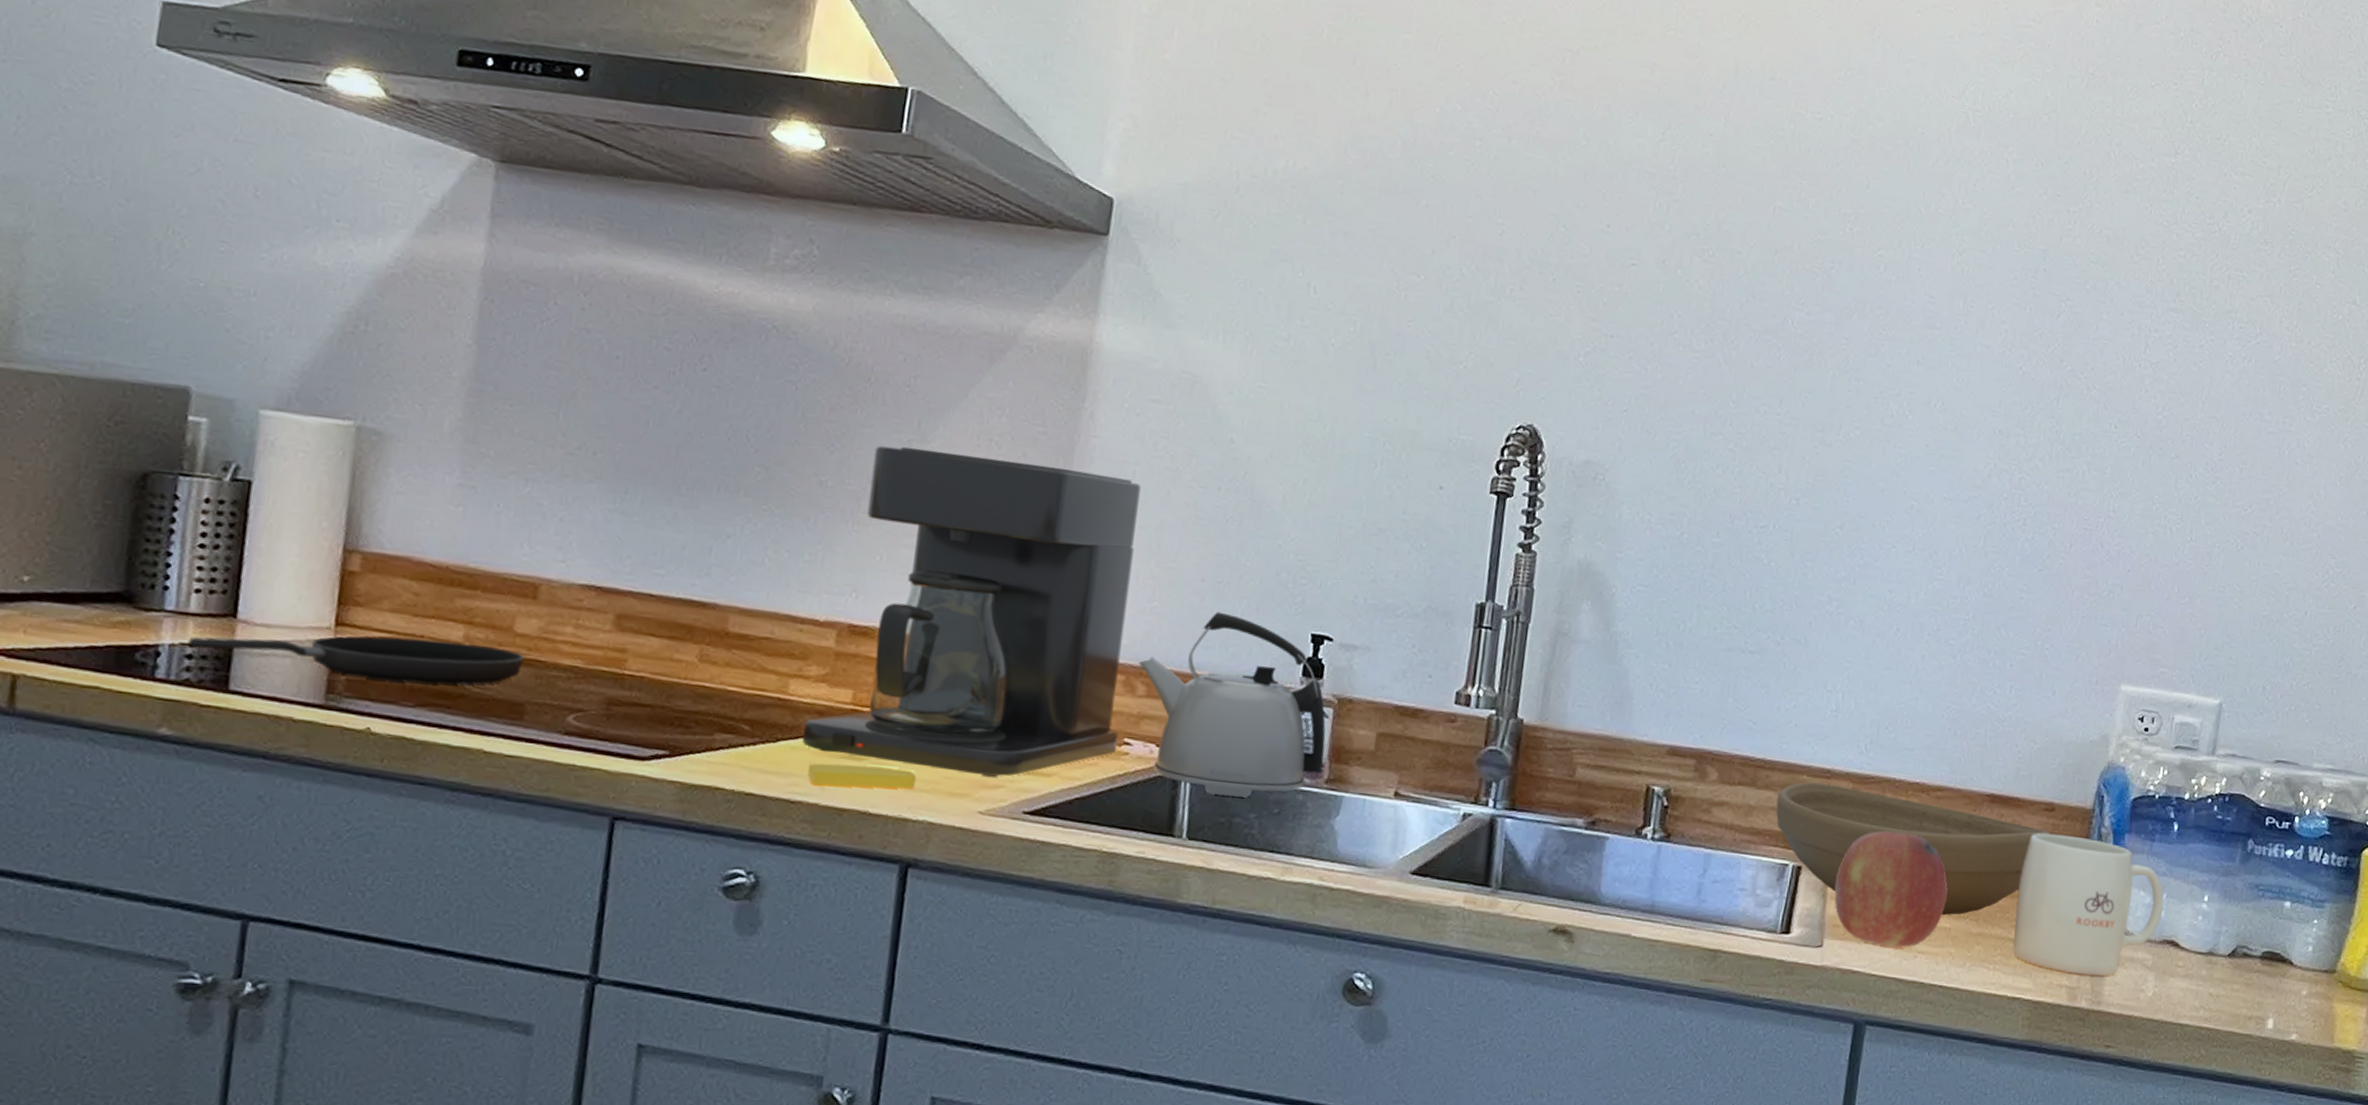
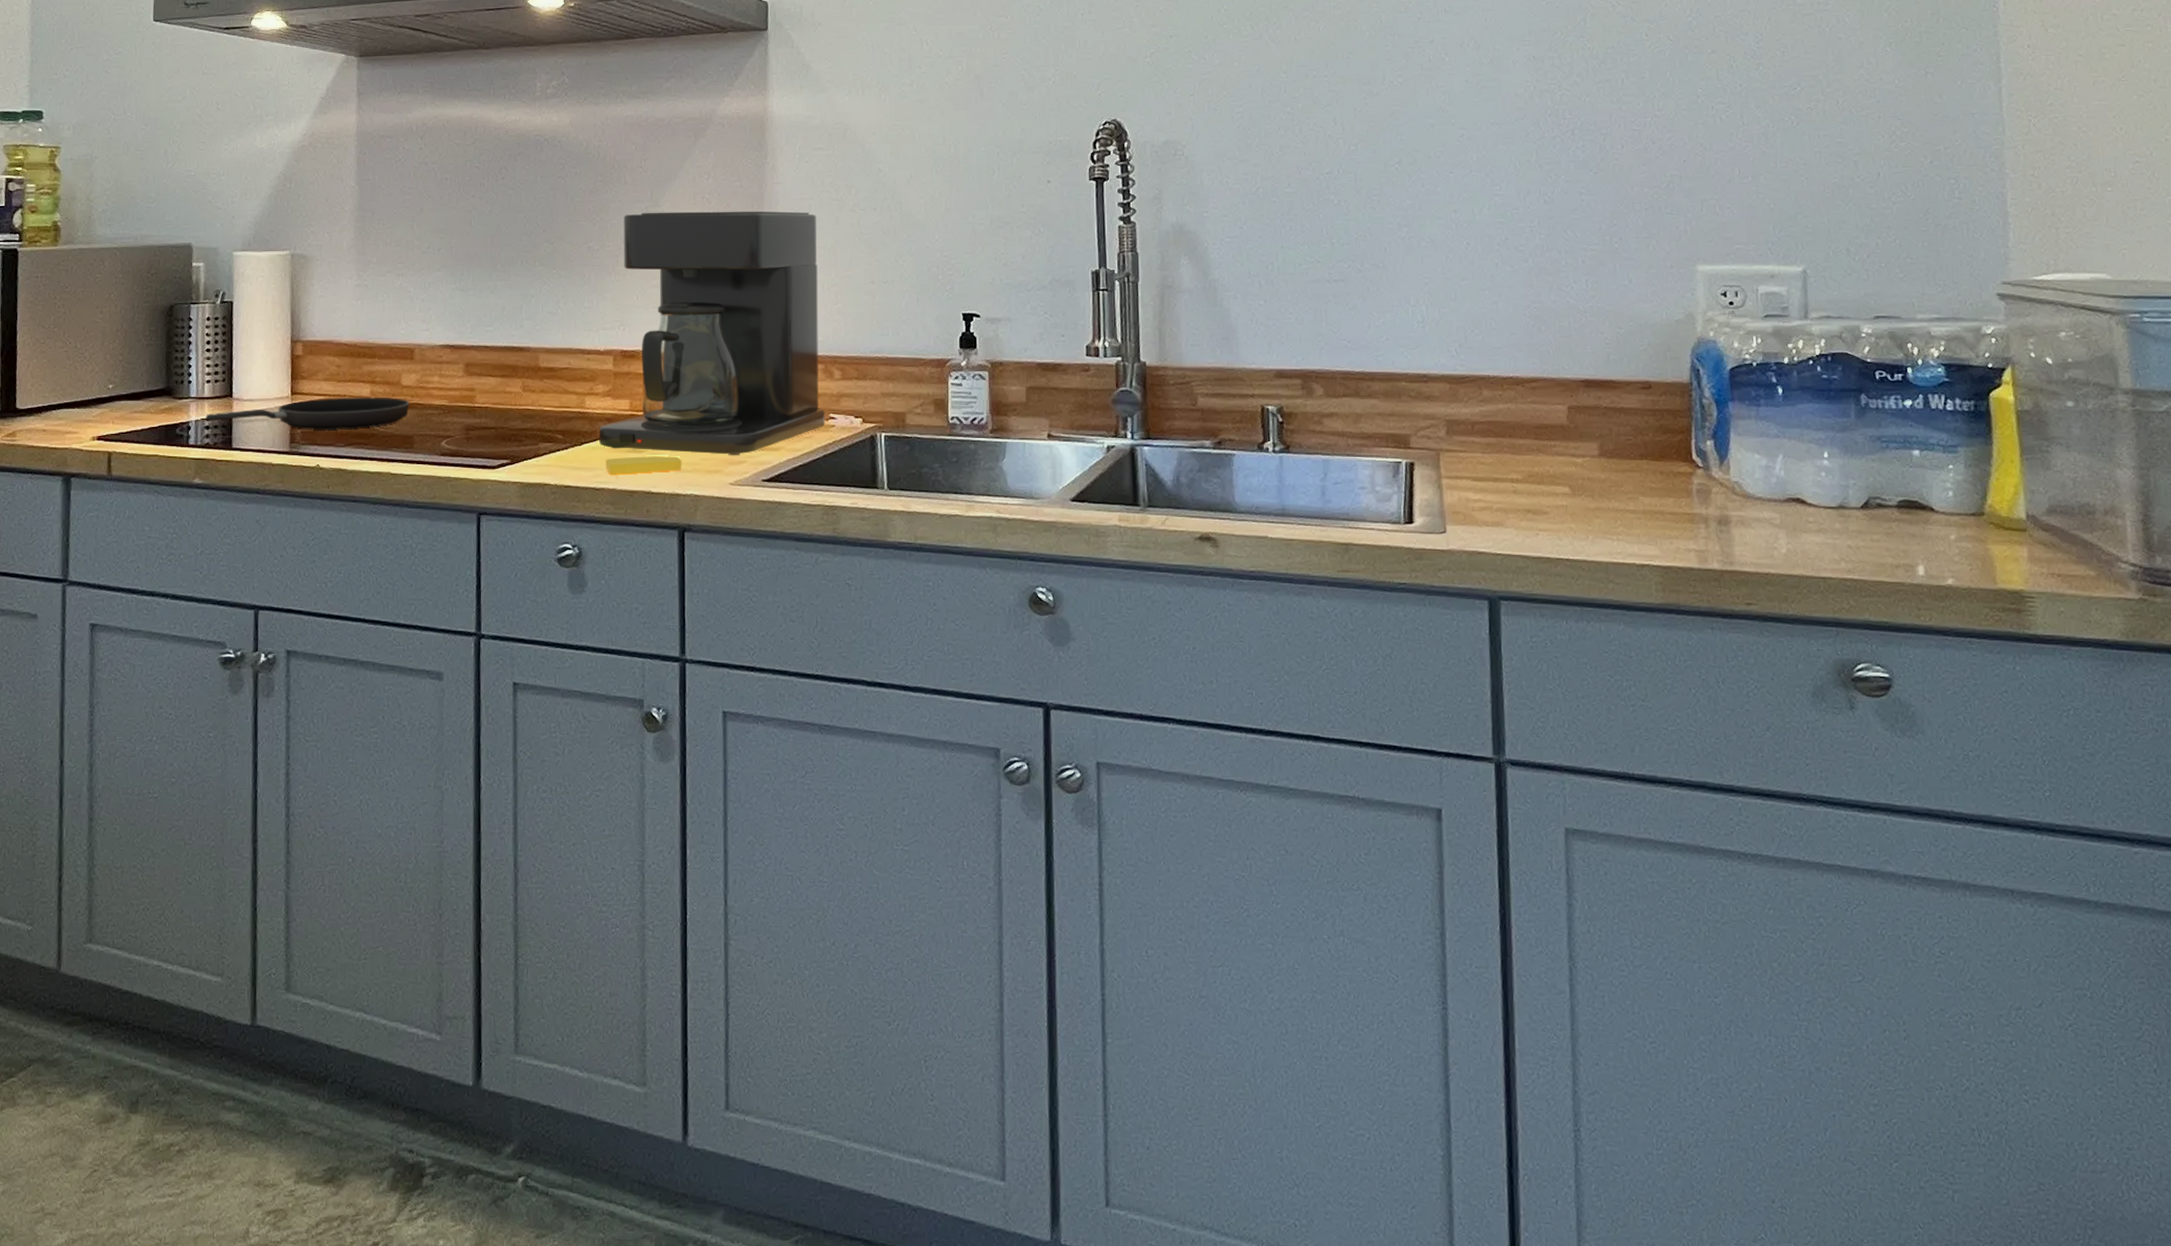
kettle: present [1138,612,1326,798] -> none [832,305,988,451]
bowl: present [1776,782,2050,916] -> none [1381,387,1651,495]
fruit: present [1834,831,1948,948] -> none [1448,424,1558,528]
mug: present [2012,833,2164,977] -> none [1628,409,1782,538]

